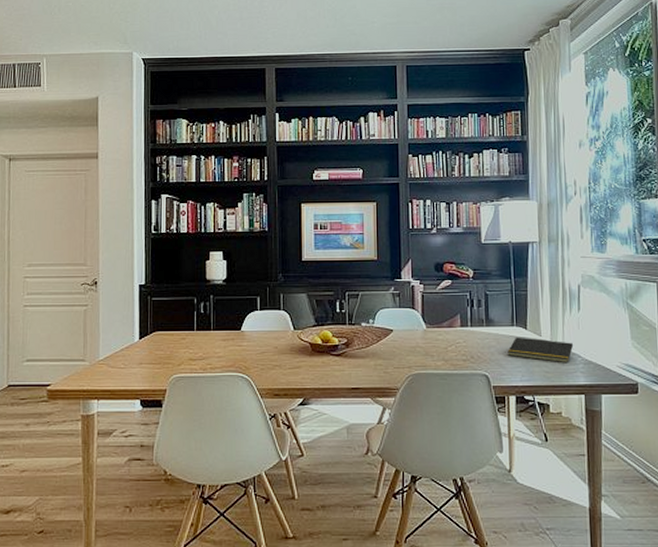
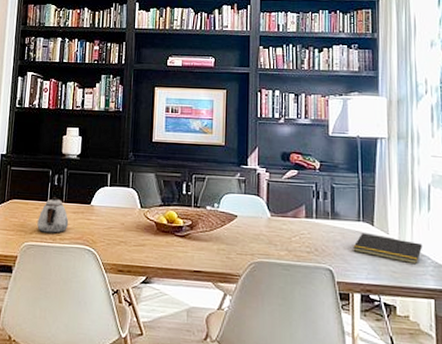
teapot: none [185,326,219,363] -> present [37,197,69,234]

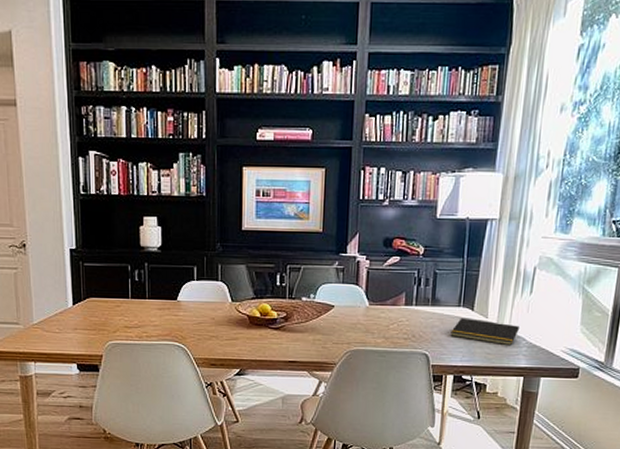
teapot: present [37,197,69,234] -> none [120,294,155,331]

